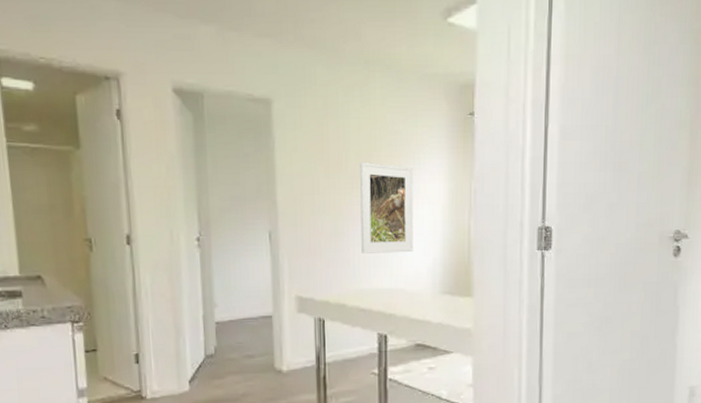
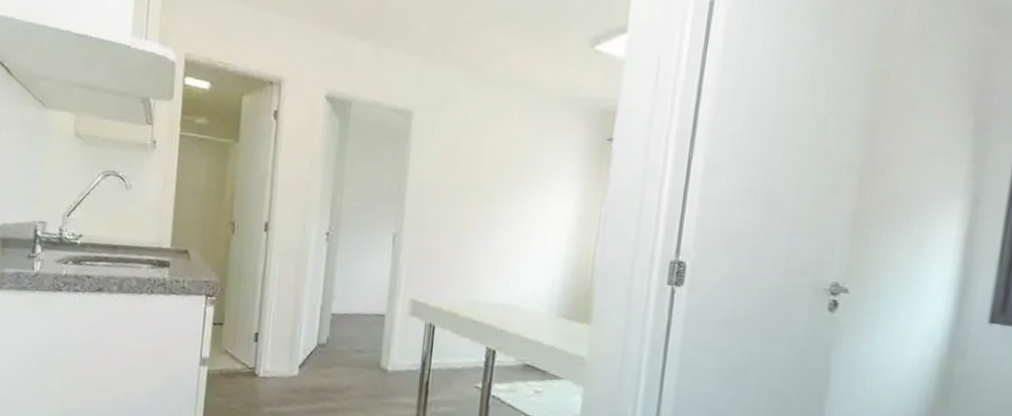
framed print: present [360,161,414,253] -> none [480,176,543,271]

